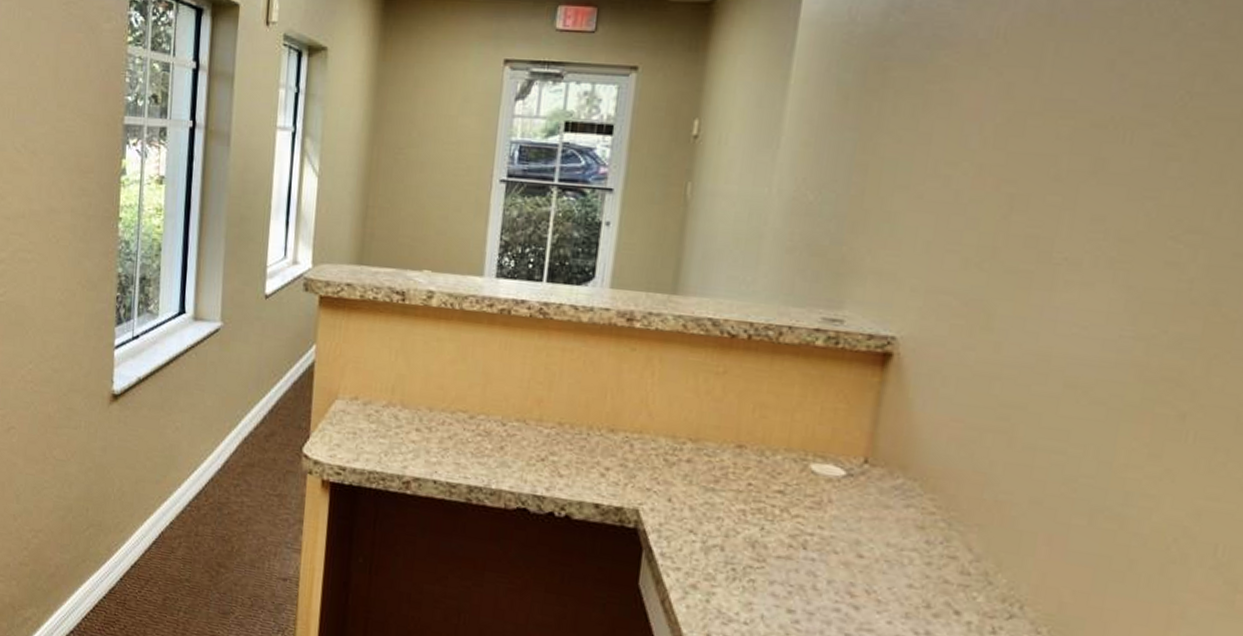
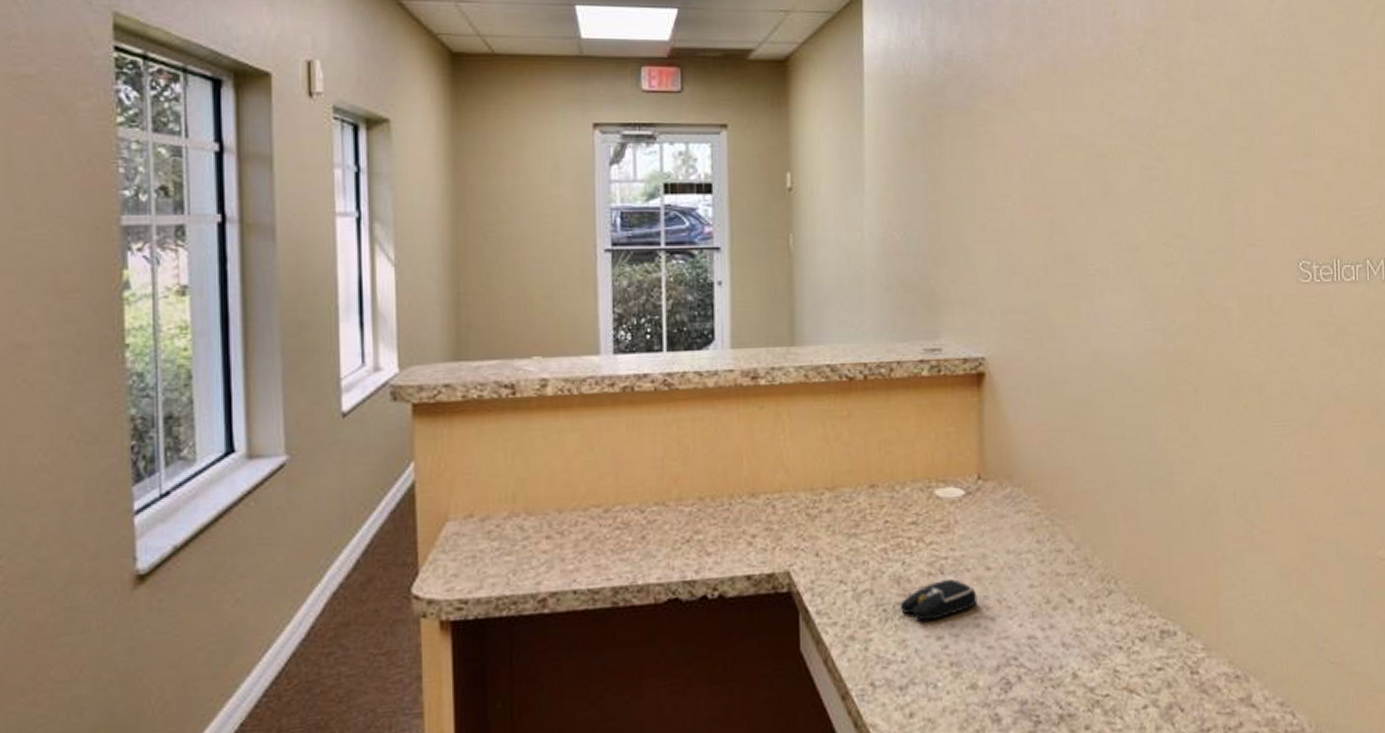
computer mouse: none [750,555,842,593] -> present [900,579,977,621]

